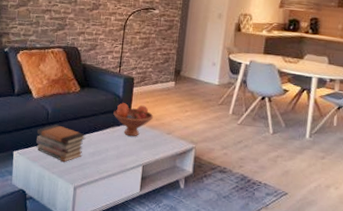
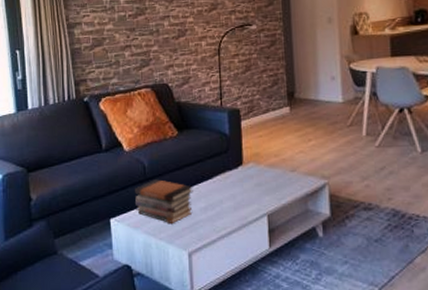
fruit bowl: present [113,103,154,137] -> none [222,140,271,181]

